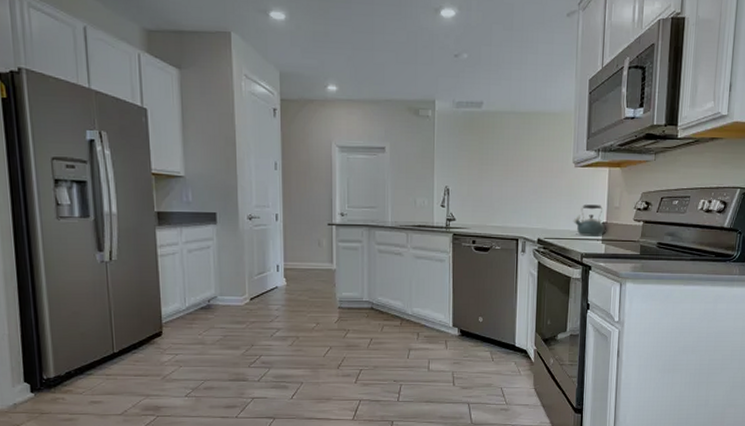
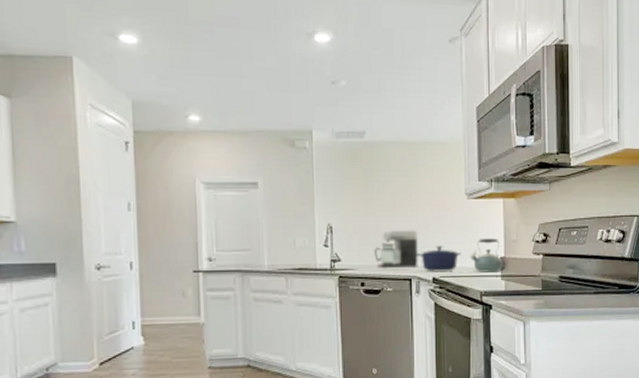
coffee maker: none [485,194,527,230] -> present [374,230,419,269]
cooking pot: none [524,209,566,234] -> present [417,245,461,272]

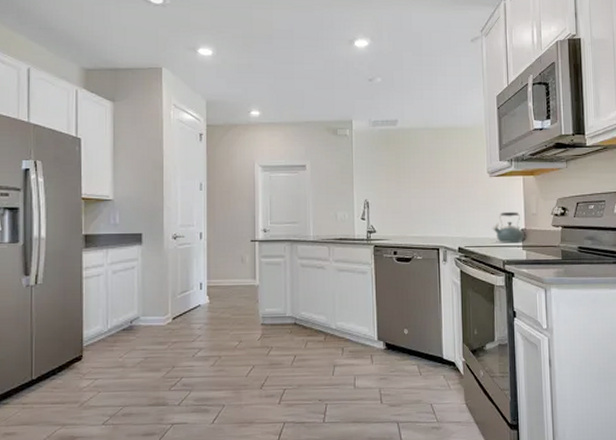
coffee maker: present [374,230,419,269] -> none [405,204,446,240]
cooking pot: present [417,245,461,272] -> none [444,218,485,243]

